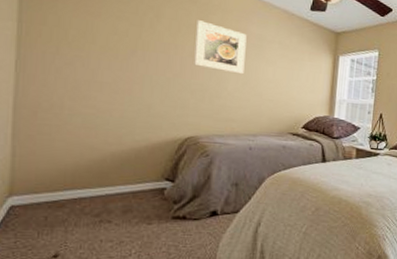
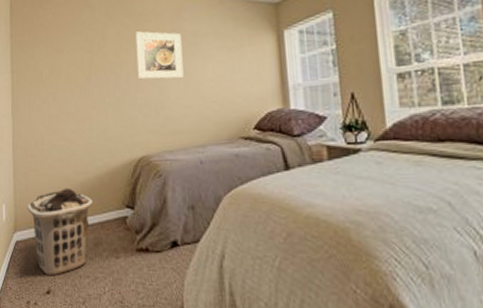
clothes hamper: none [31,156,125,241] -> present [27,187,93,276]

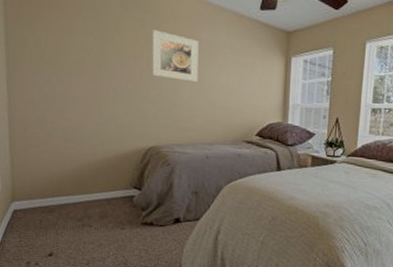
clothes hamper: present [27,187,93,276] -> none [26,166,100,242]

